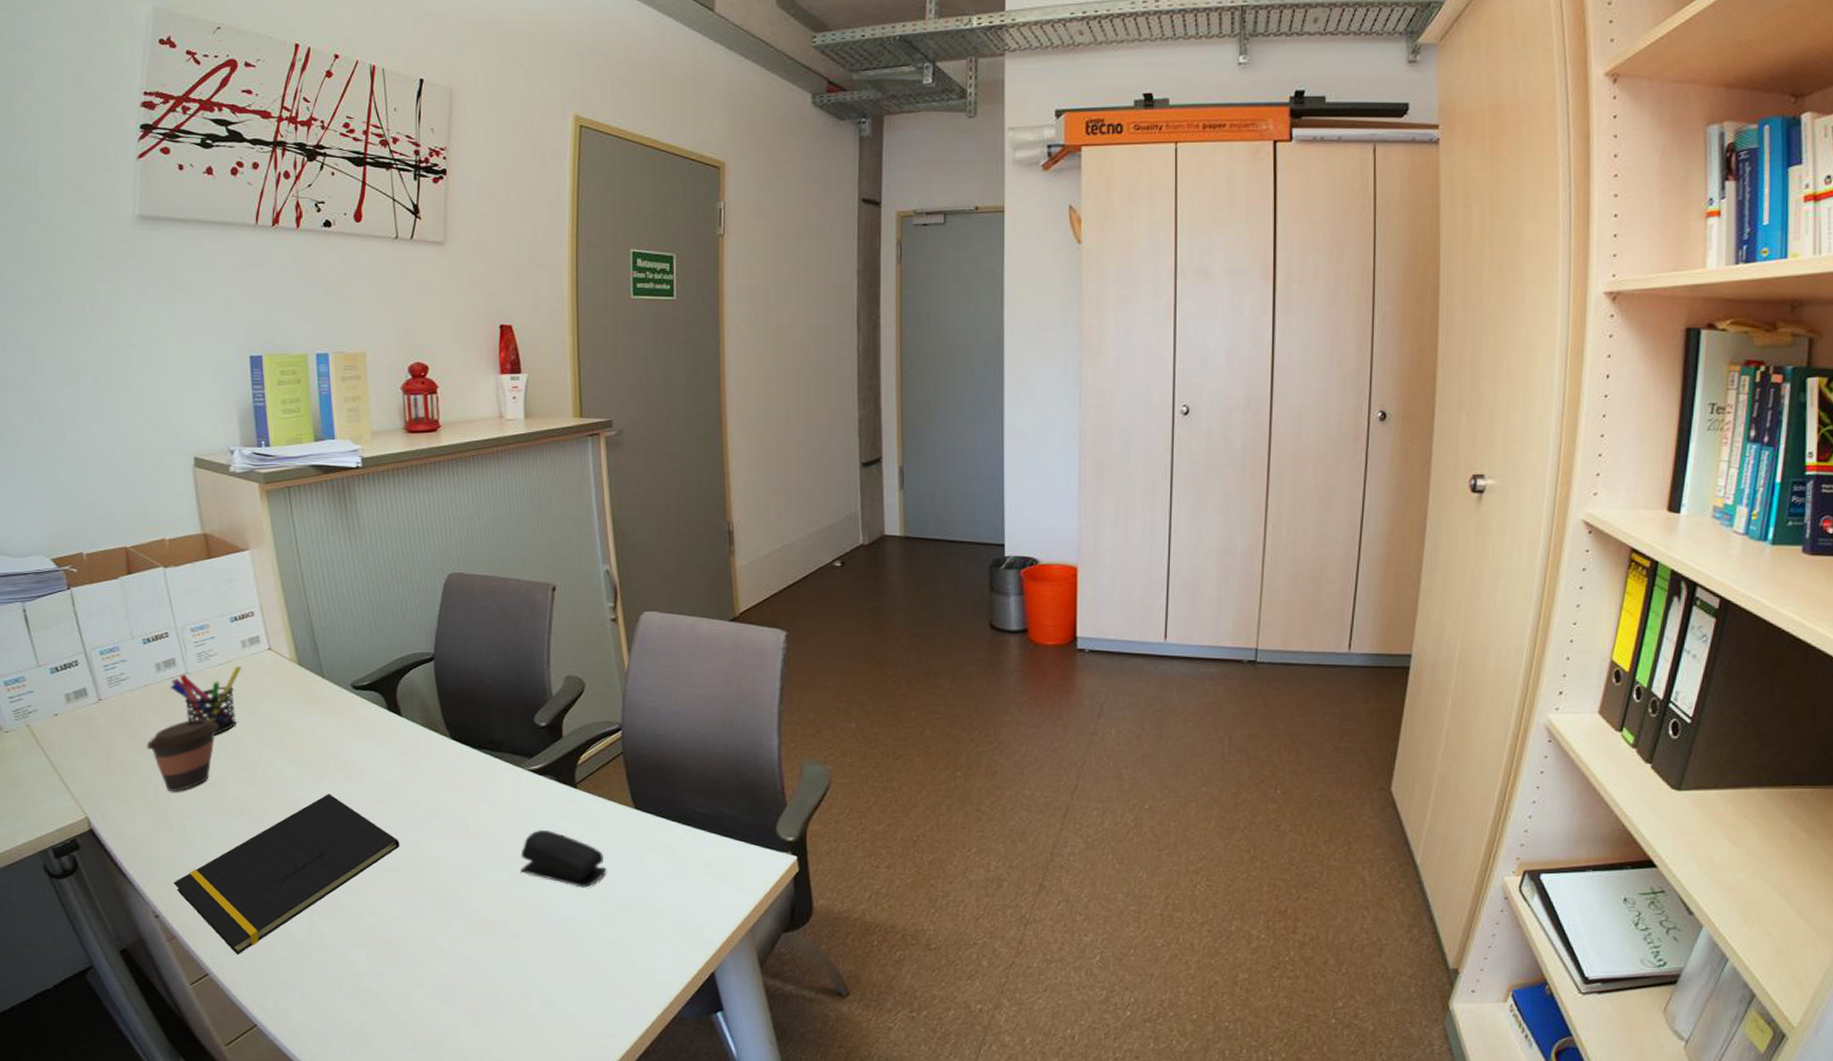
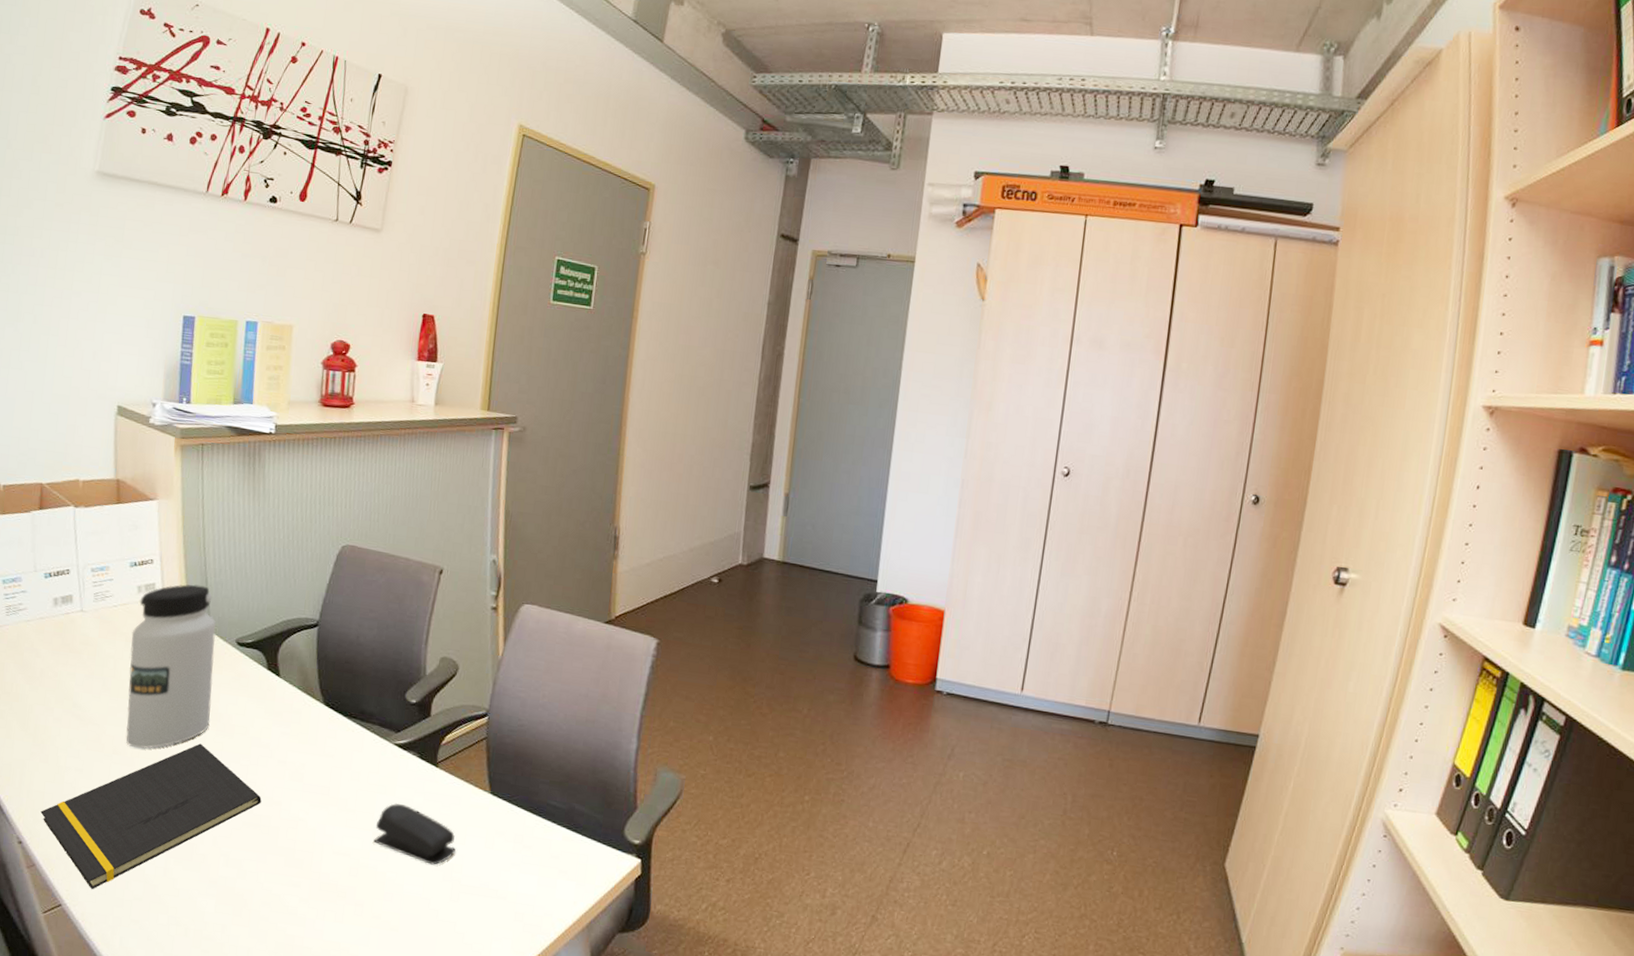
coffee cup: present [146,718,219,792] -> none [34,655,105,724]
pen holder: present [169,667,242,734] -> none [63,610,135,673]
water bottle: none [242,632,336,807] -> present [126,584,216,750]

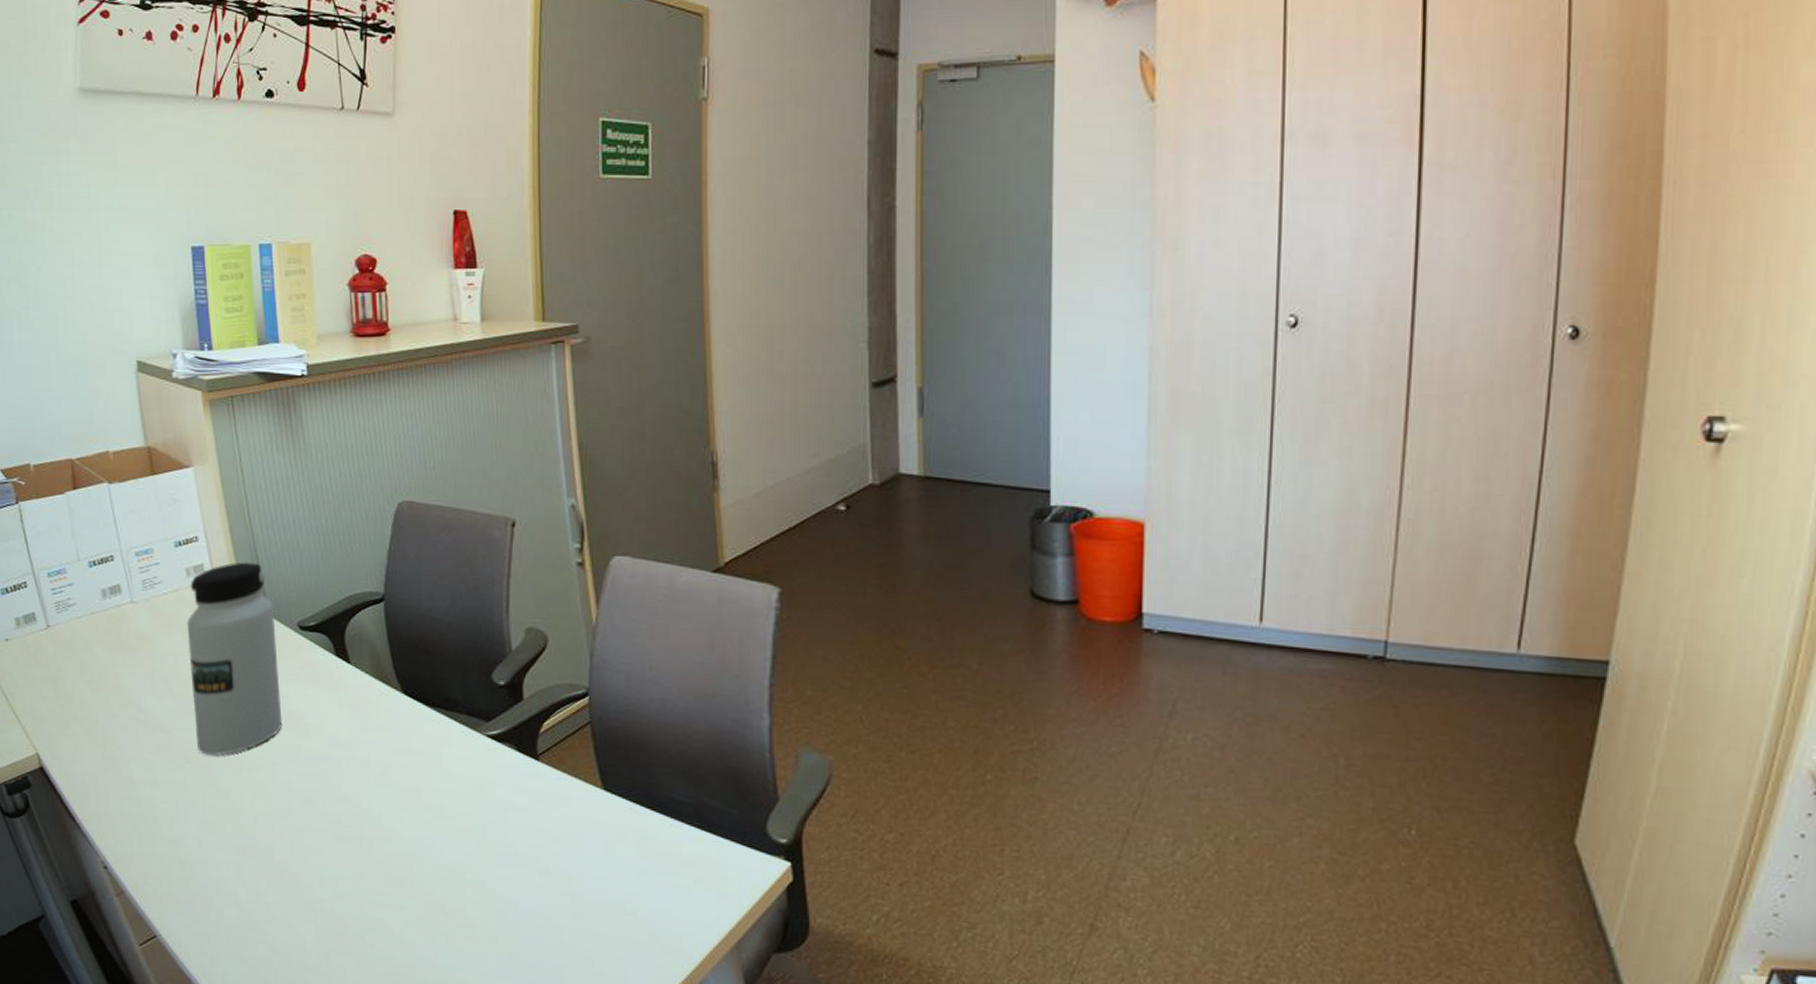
notepad: present [40,743,262,890] -> none [121,746,349,919]
stapler: present [373,802,455,865] -> none [477,805,571,878]

